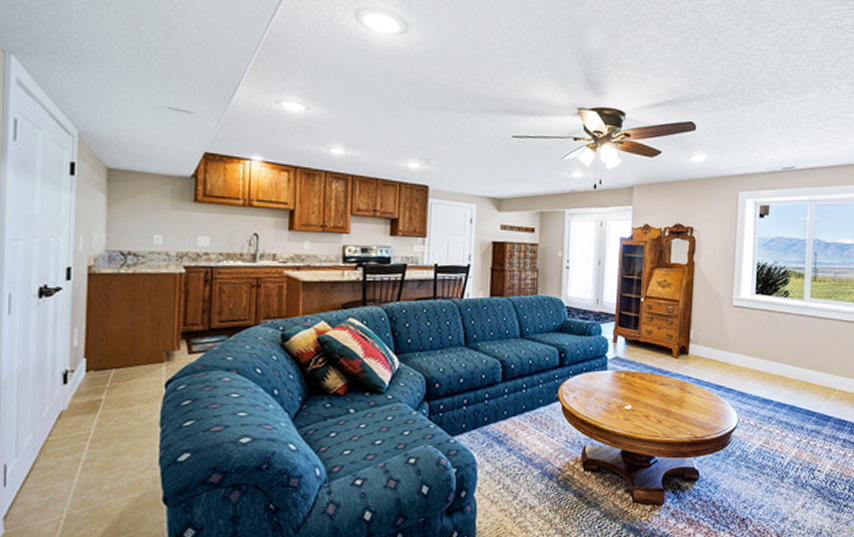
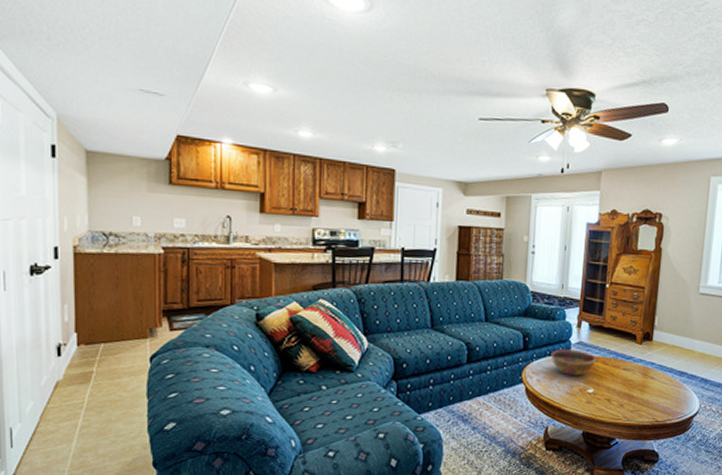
bowl: none [587,365,633,393] -> present [550,349,597,376]

